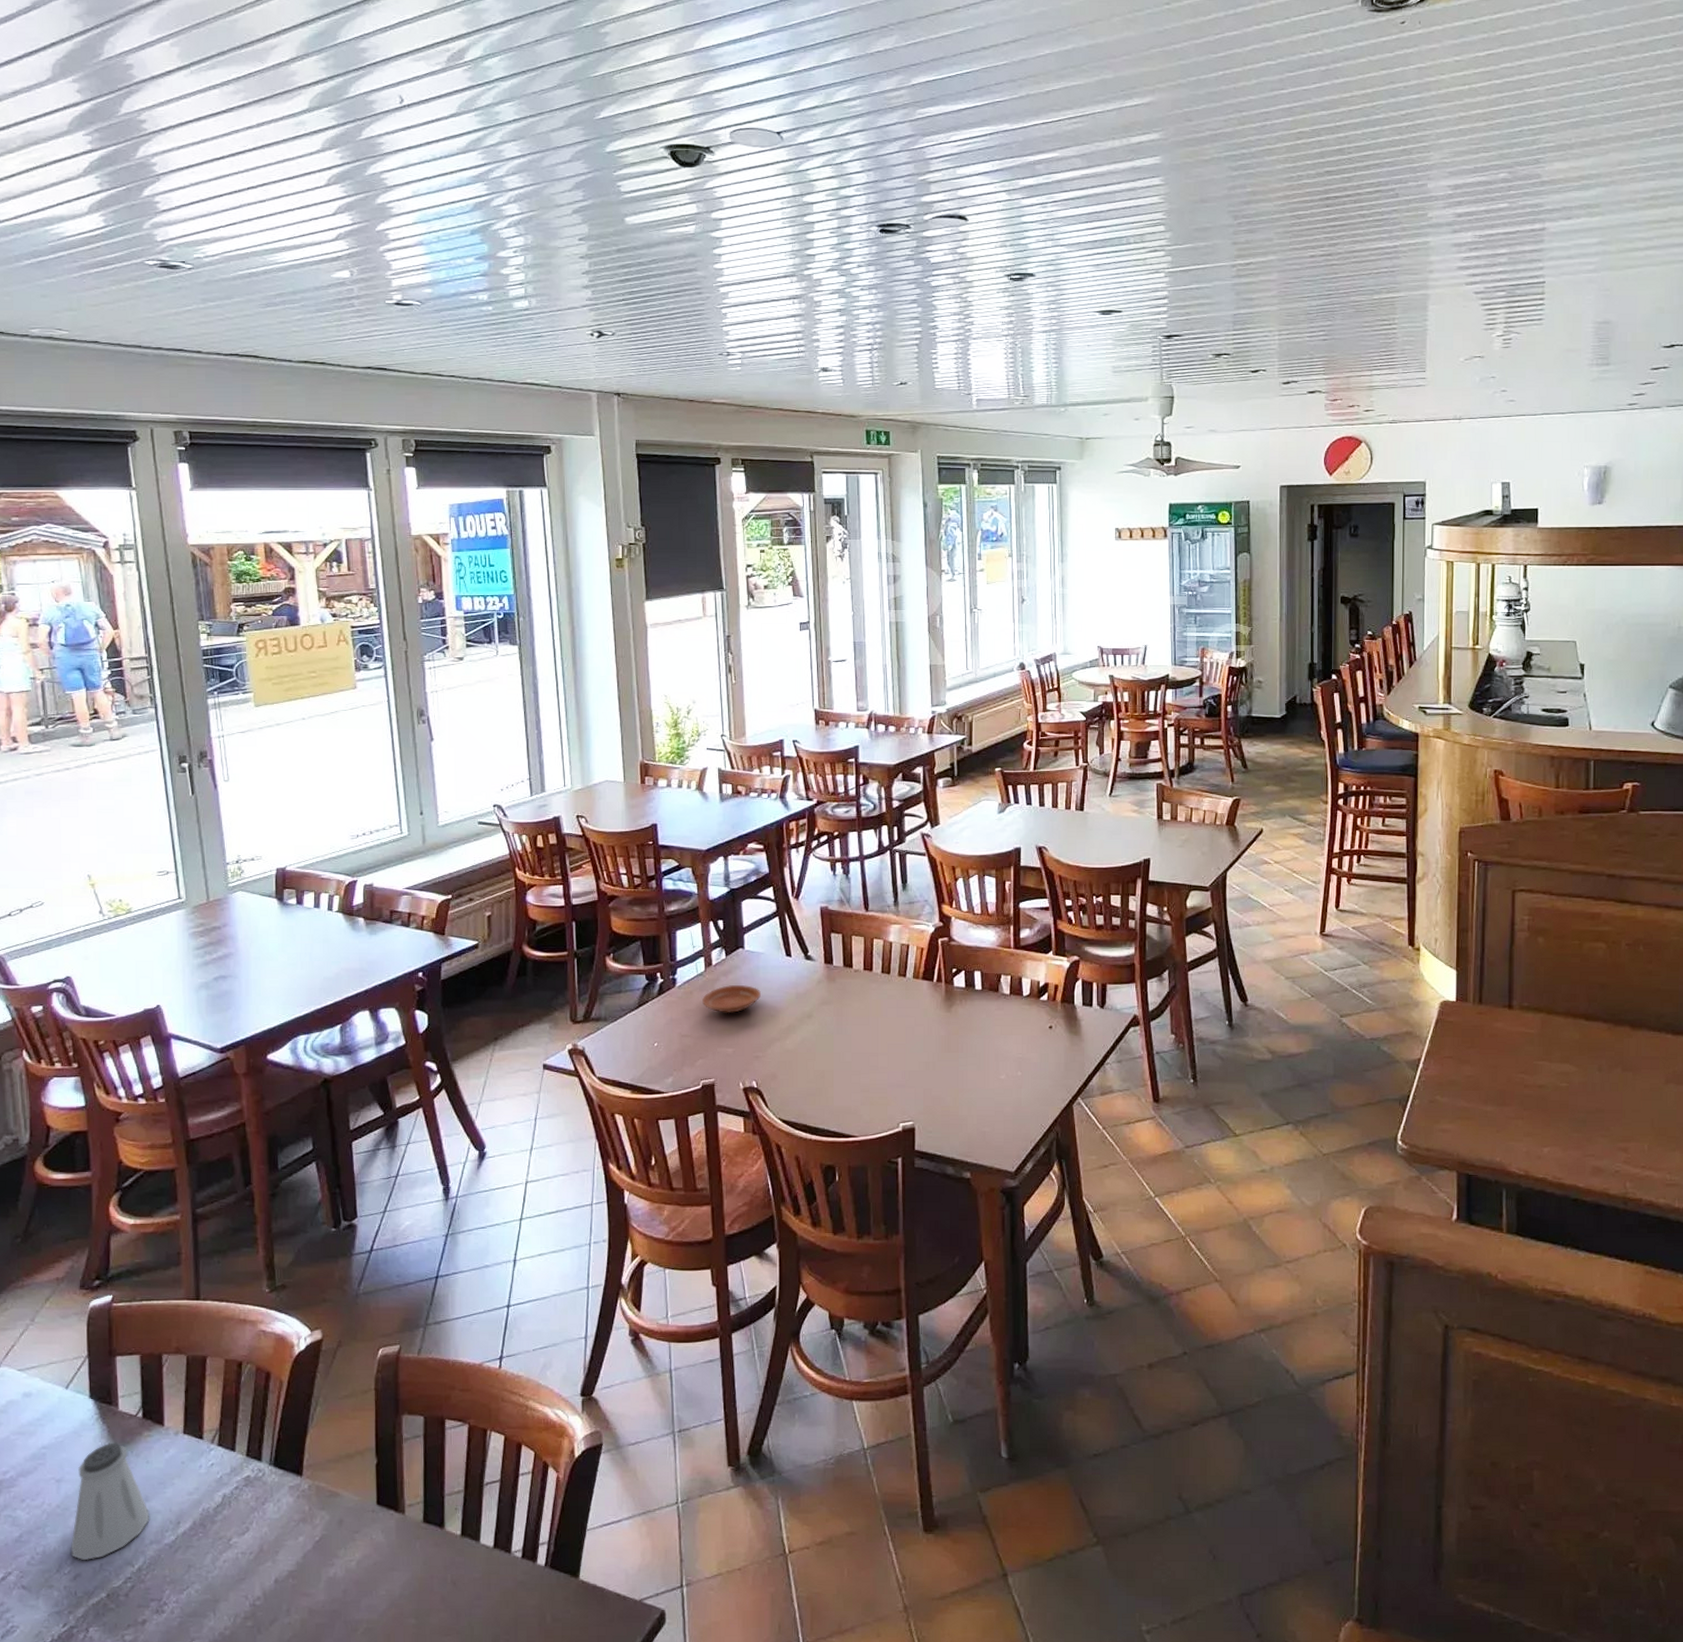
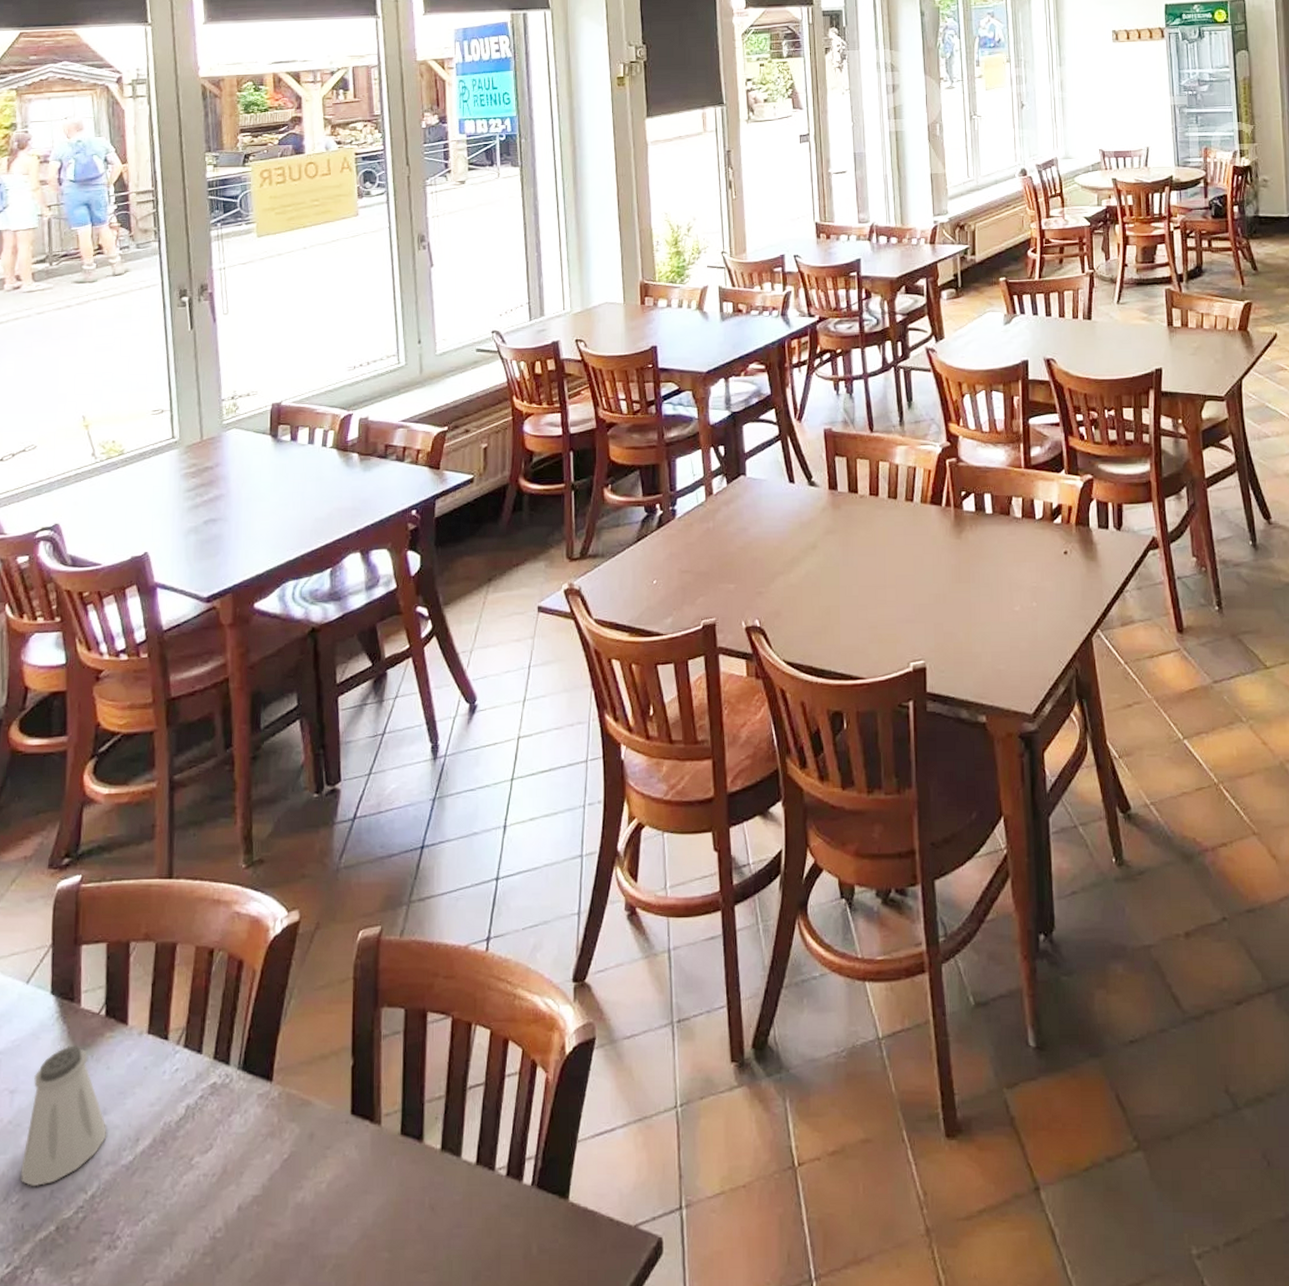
plate: present [702,984,761,1014] -> none [703,514,763,547]

